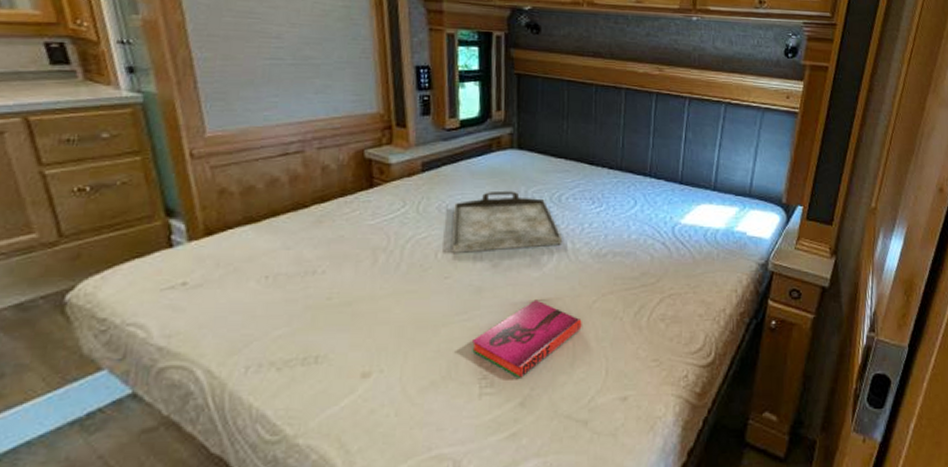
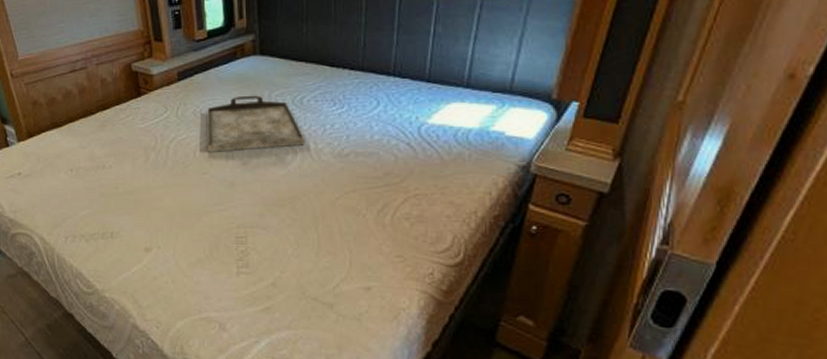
hardback book: present [472,299,582,378] -> none [229,195,326,262]

